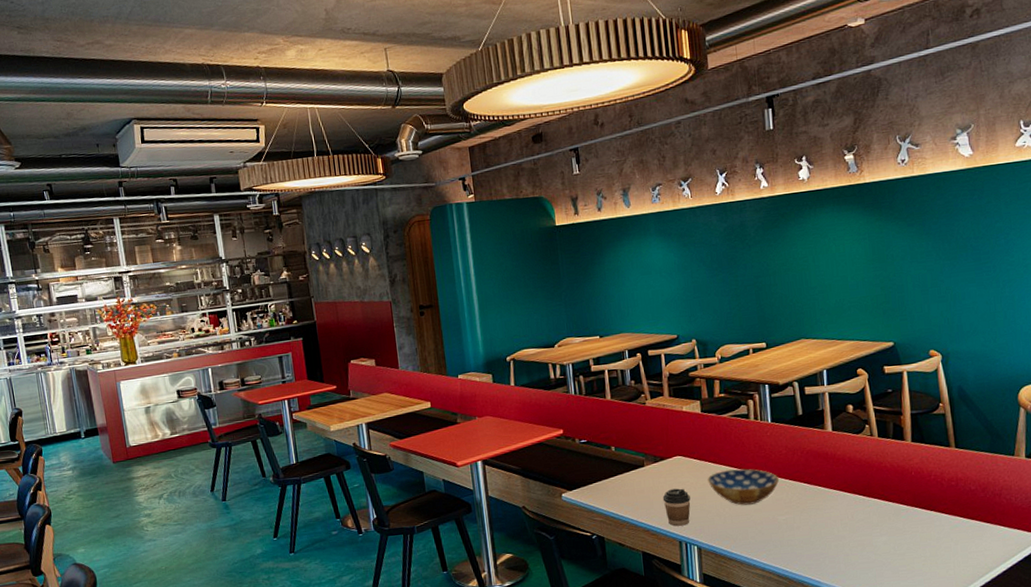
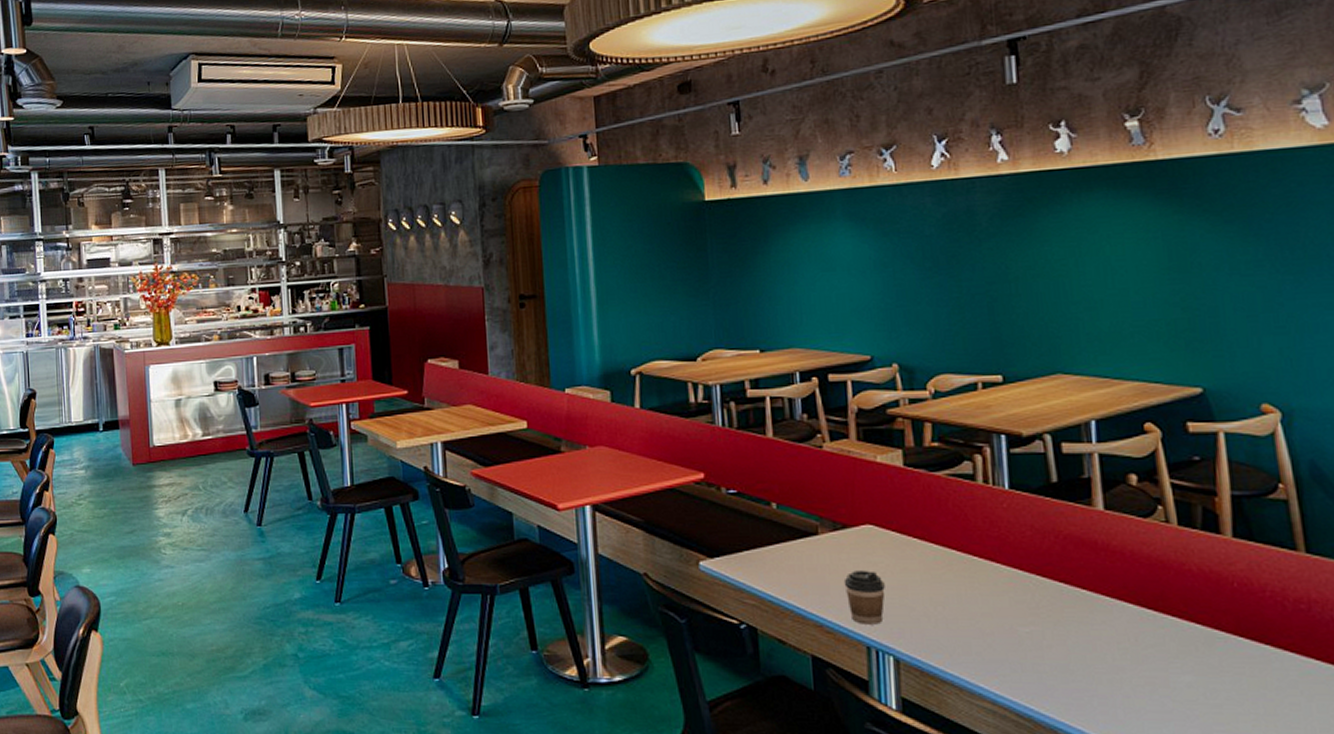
bowl: present [707,468,780,505] -> none [911,552,1021,605]

